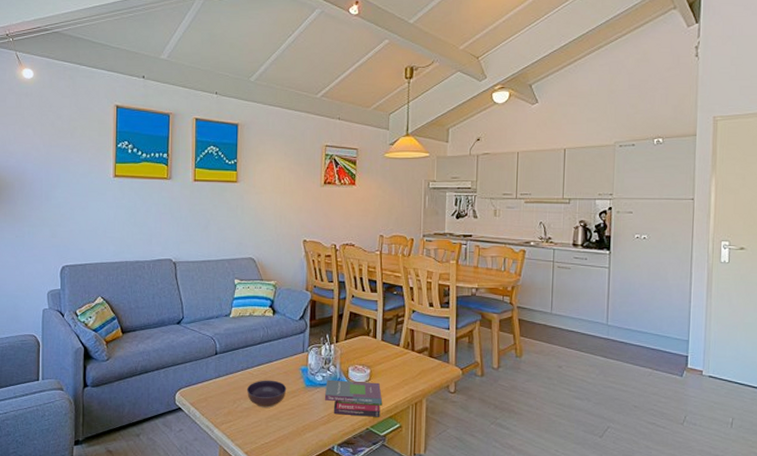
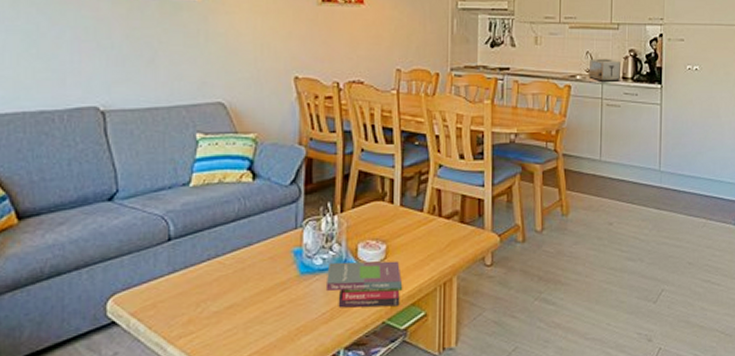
bowl: present [246,380,287,408] -> none [215,269,274,309]
toaster: none [542,228,571,249] -> present [589,58,620,83]

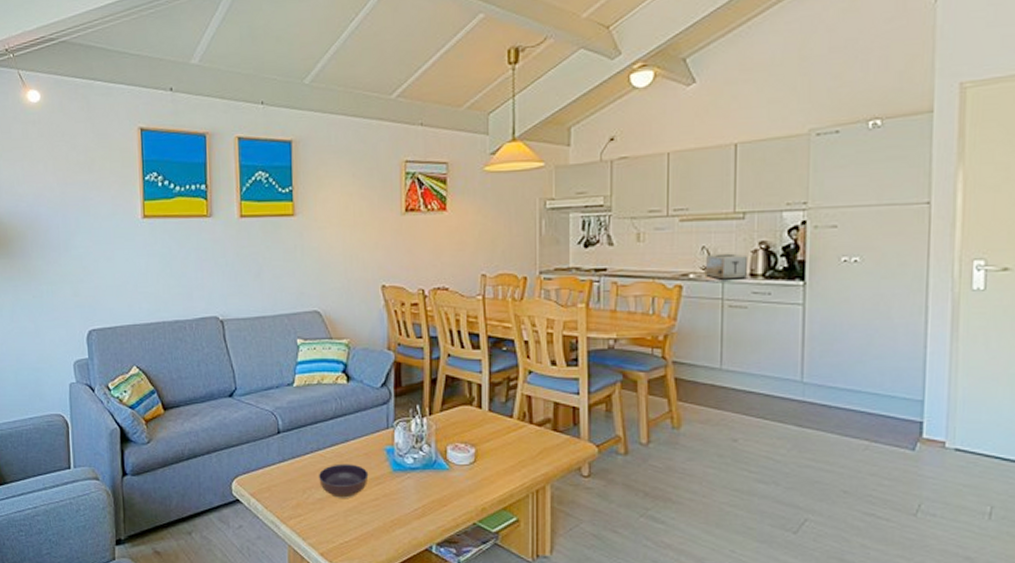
bowl: none [215,269,274,309] -> present [318,463,369,498]
books: present [325,260,403,308] -> none [417,462,493,509]

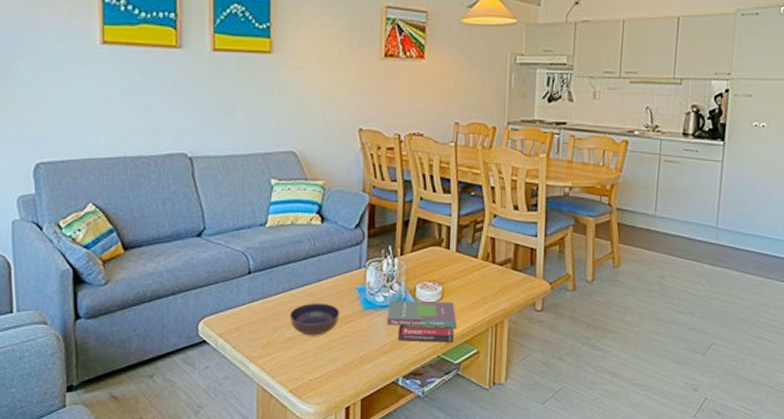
books: none [417,462,493,509] -> present [386,300,457,343]
toaster: present [706,253,747,281] -> none [648,114,682,139]

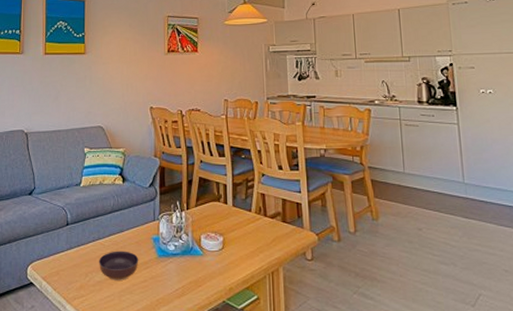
books: present [386,300,457,343] -> none [177,249,238,289]

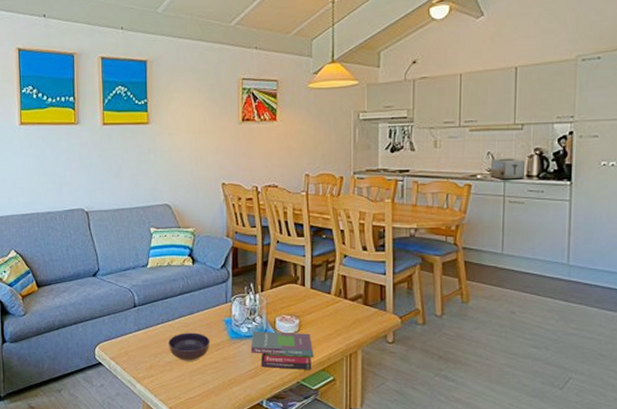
books: none [177,249,238,289] -> present [250,331,314,370]
toaster: none [386,86,416,106] -> present [491,158,525,181]

